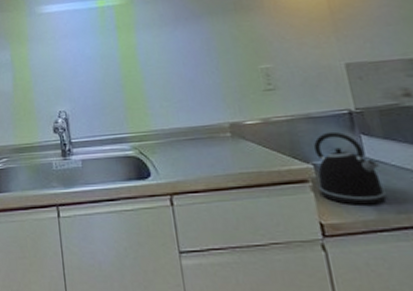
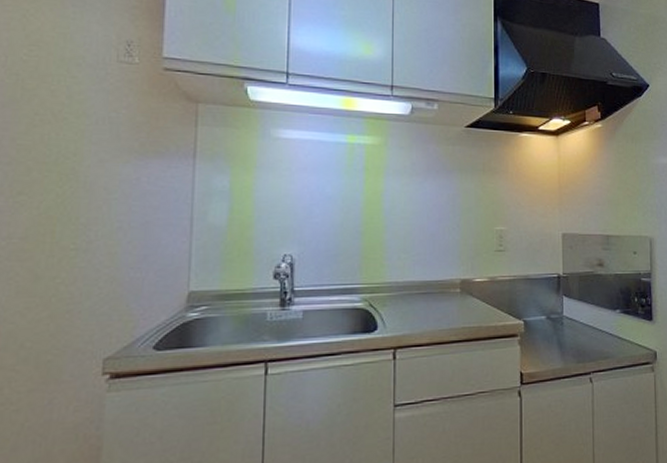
kettle: present [313,131,386,205] -> none [524,292,572,357]

